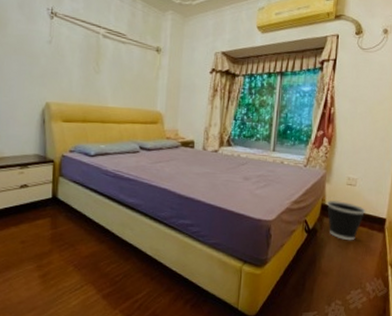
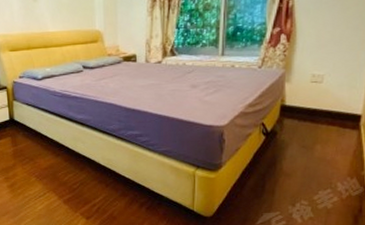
wastebasket: present [326,199,366,241] -> none [286,99,336,141]

